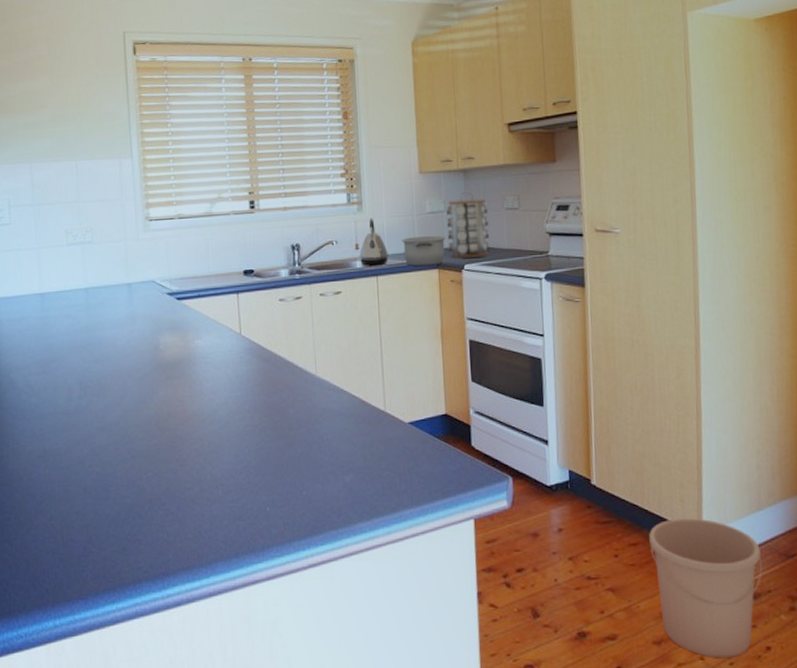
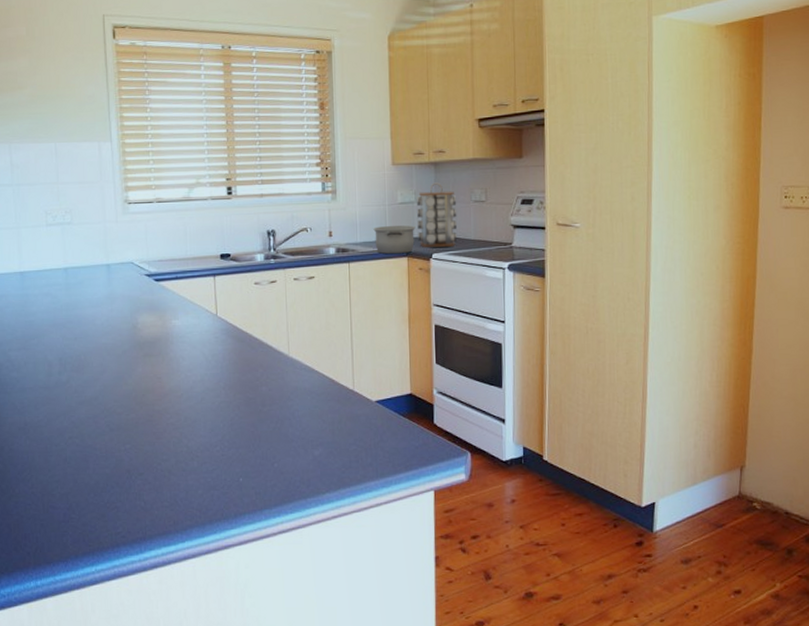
kettle: present [358,218,389,266] -> none [332,206,361,252]
bucket: present [649,518,762,657] -> none [594,491,694,615]

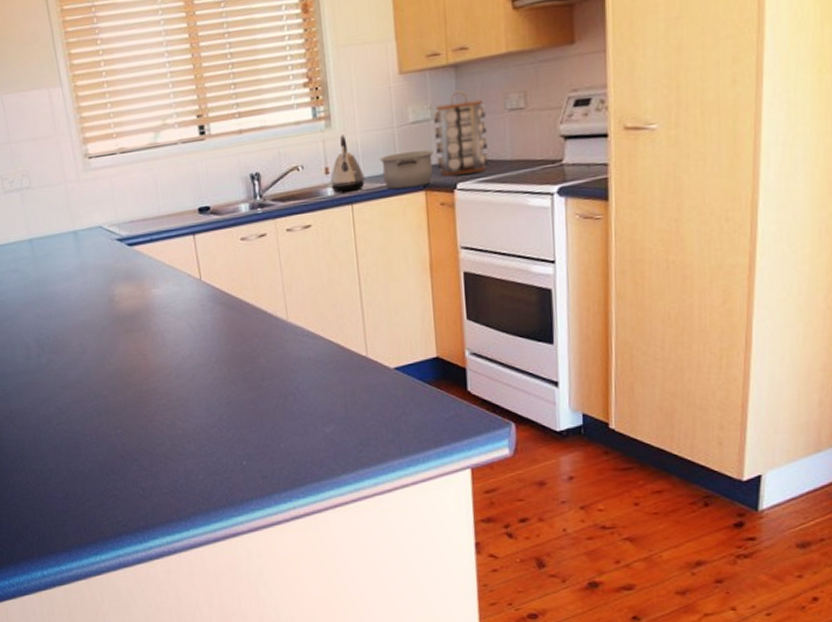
kettle: none [332,206,361,252] -> present [329,134,366,193]

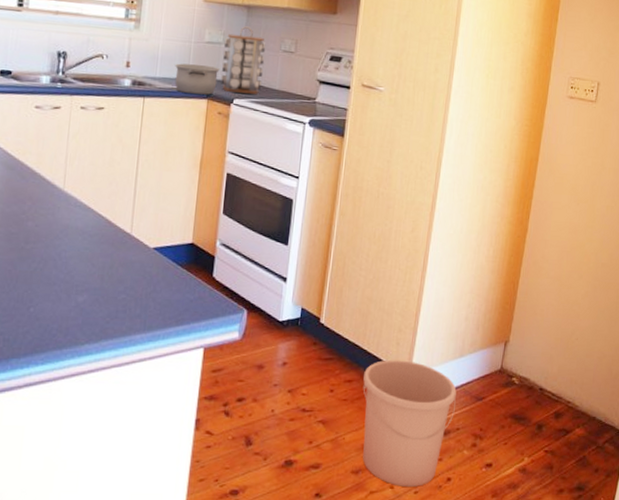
kettle: present [329,134,366,193] -> none [128,37,161,87]
bucket: none [677,462,815,608] -> present [363,360,457,487]

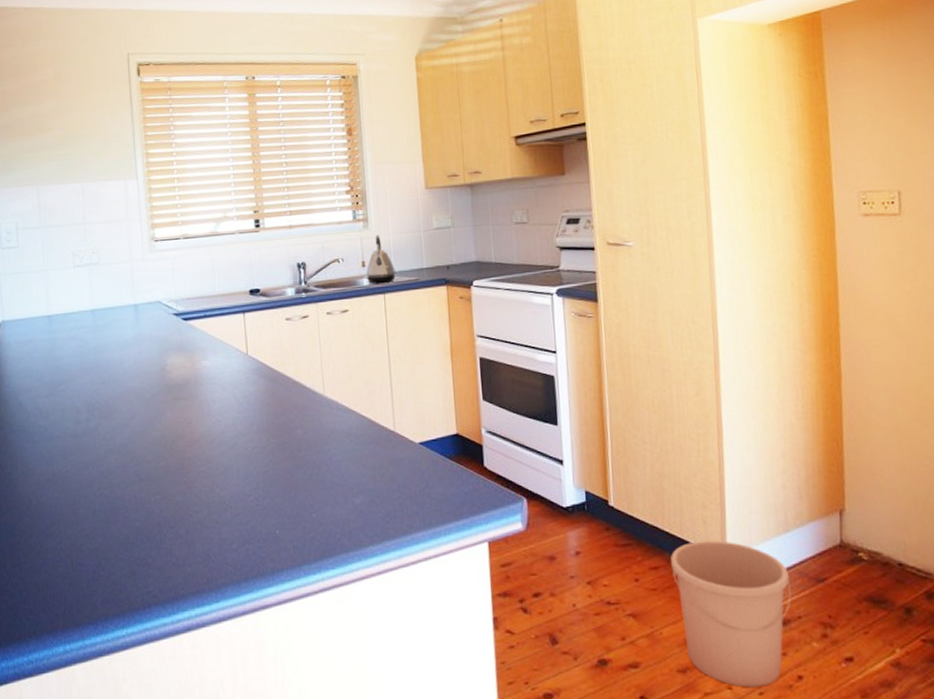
kettle: none [128,37,161,87] -> present [365,235,397,283]
cooking pot: present [175,63,220,95] -> none [408,251,453,283]
spice rack: present [220,26,266,95] -> none [453,205,499,275]

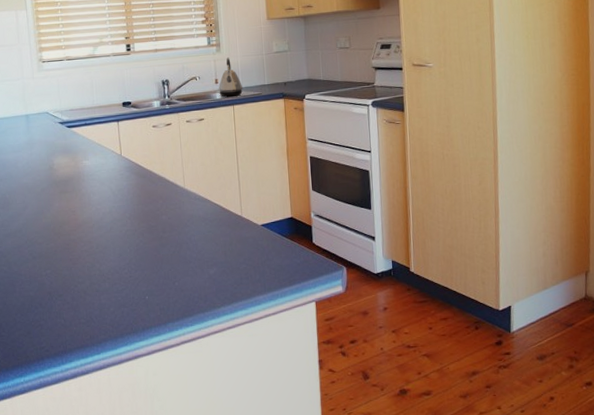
bucket: present [670,540,792,687] -> none [457,297,547,407]

